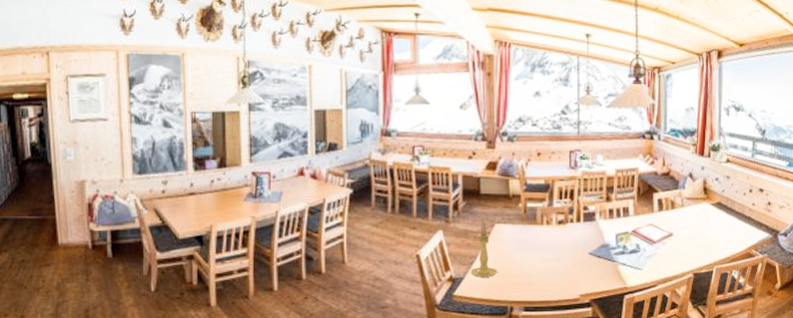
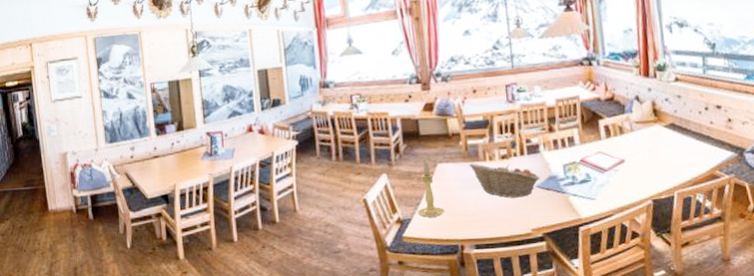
fruit basket: none [526,226,593,263] -> present [469,163,540,198]

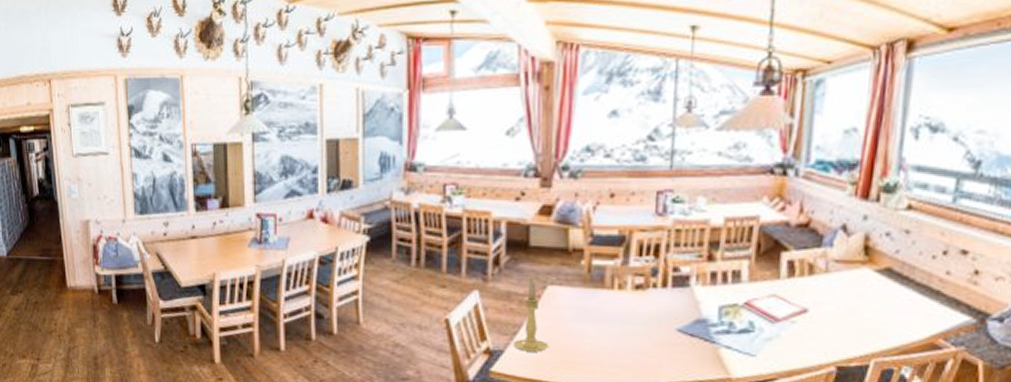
fruit basket: present [469,163,540,198] -> none [589,290,684,342]

